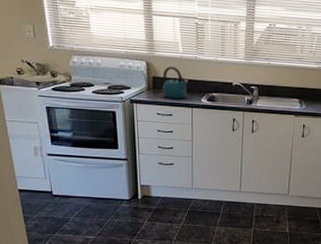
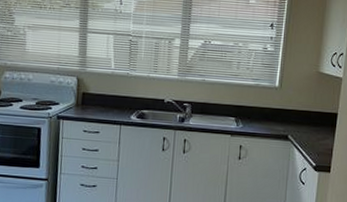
kettle: present [162,66,189,99] -> none [91,82,119,116]

